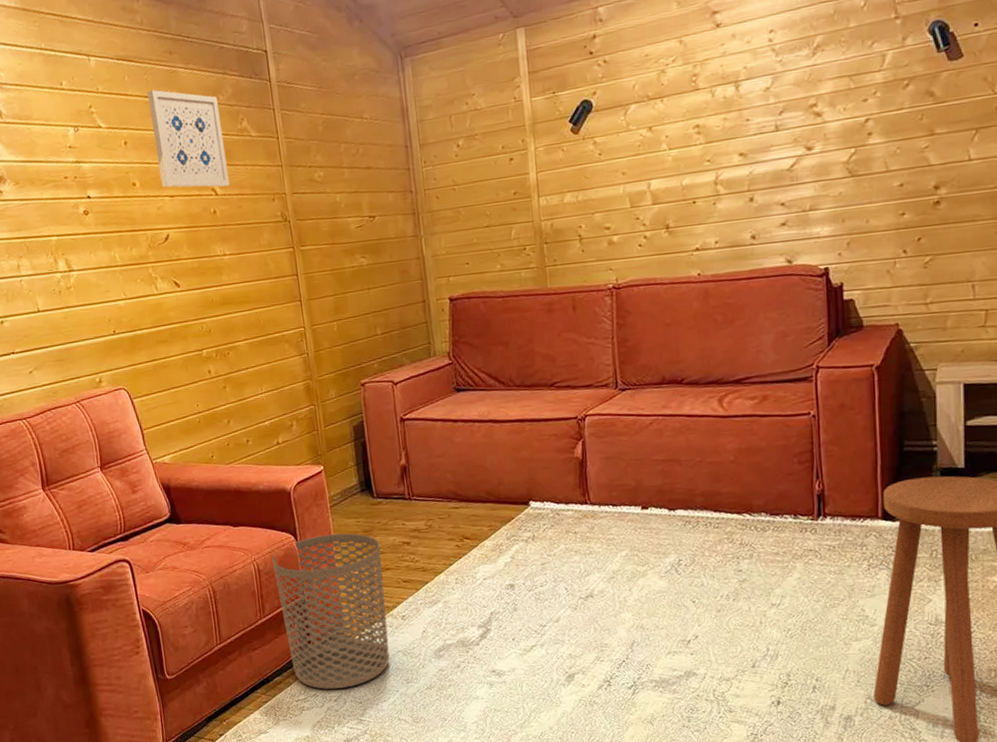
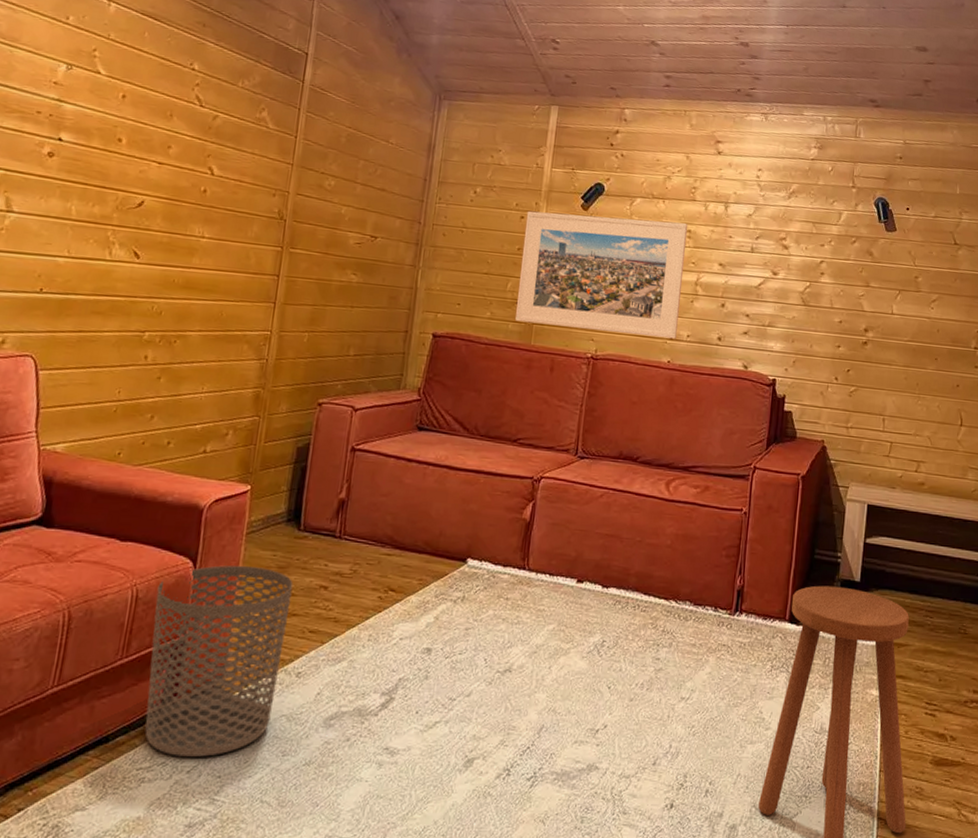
wall art: present [147,89,230,188] -> none [152,53,242,169]
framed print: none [515,118,703,268] -> present [515,210,688,339]

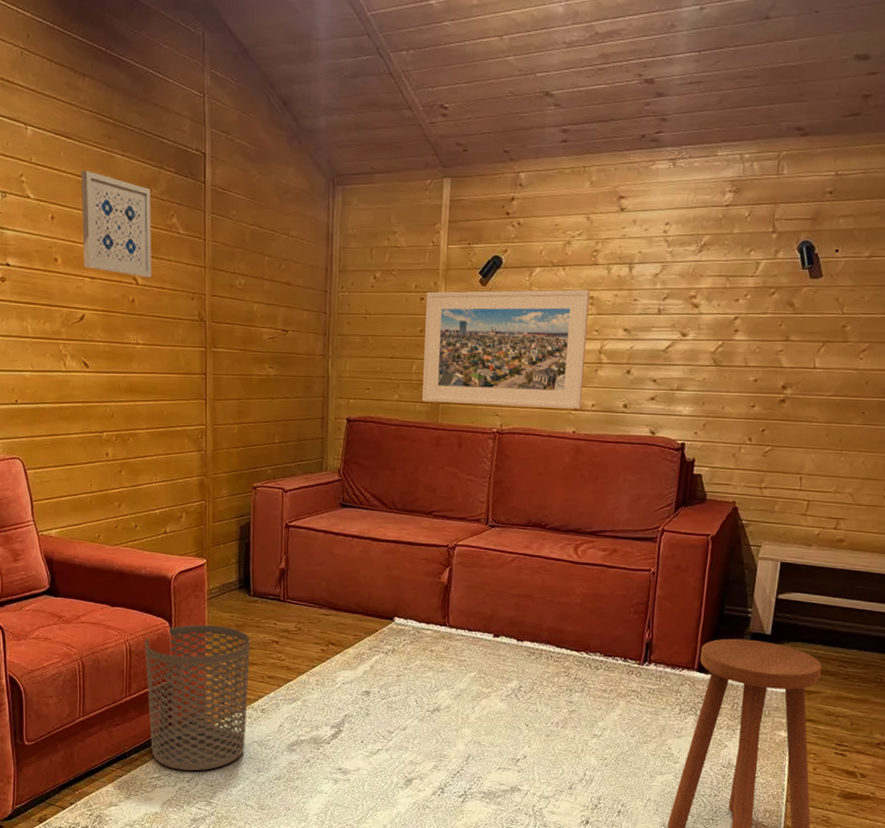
wall art: none [152,53,242,169] -> present [81,170,151,277]

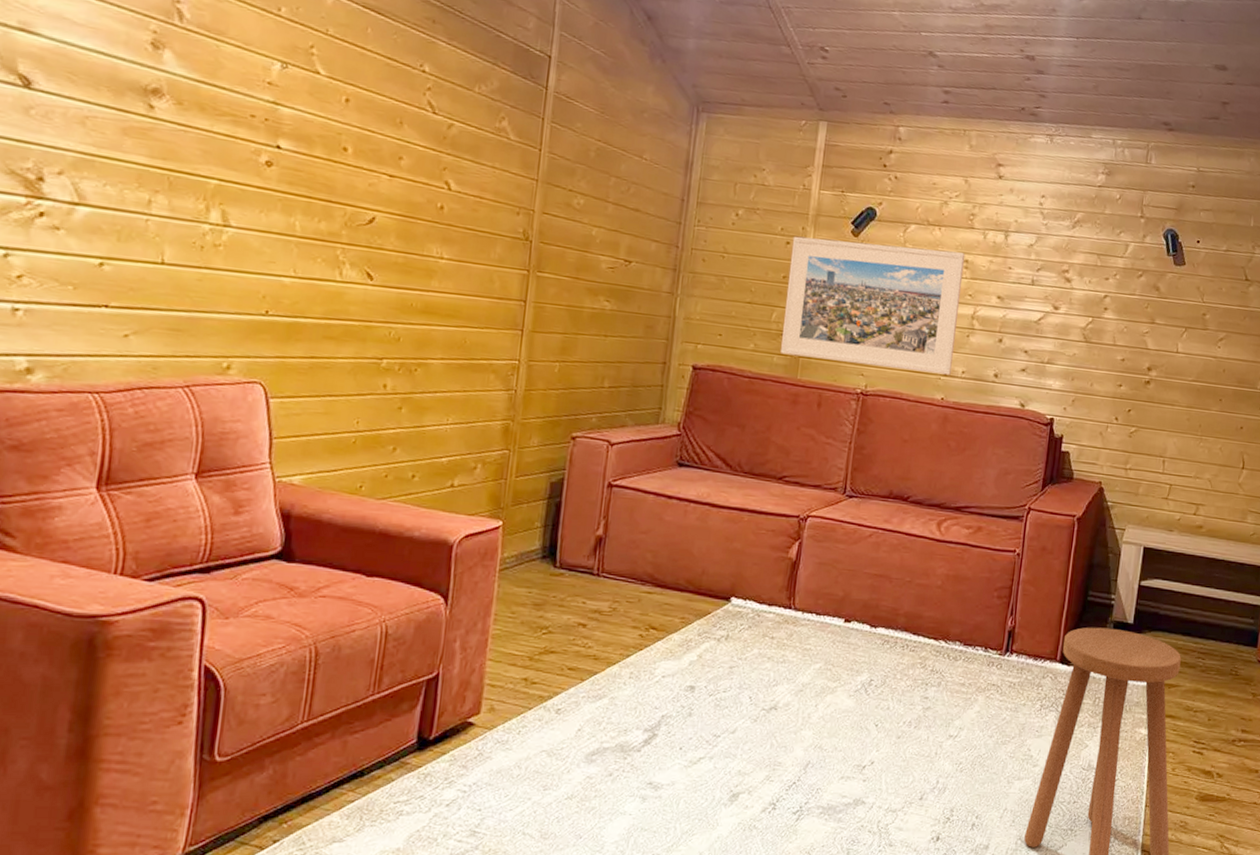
wall art: present [81,170,151,277] -> none [381,52,479,184]
waste bin: present [145,625,250,771] -> none [401,602,550,791]

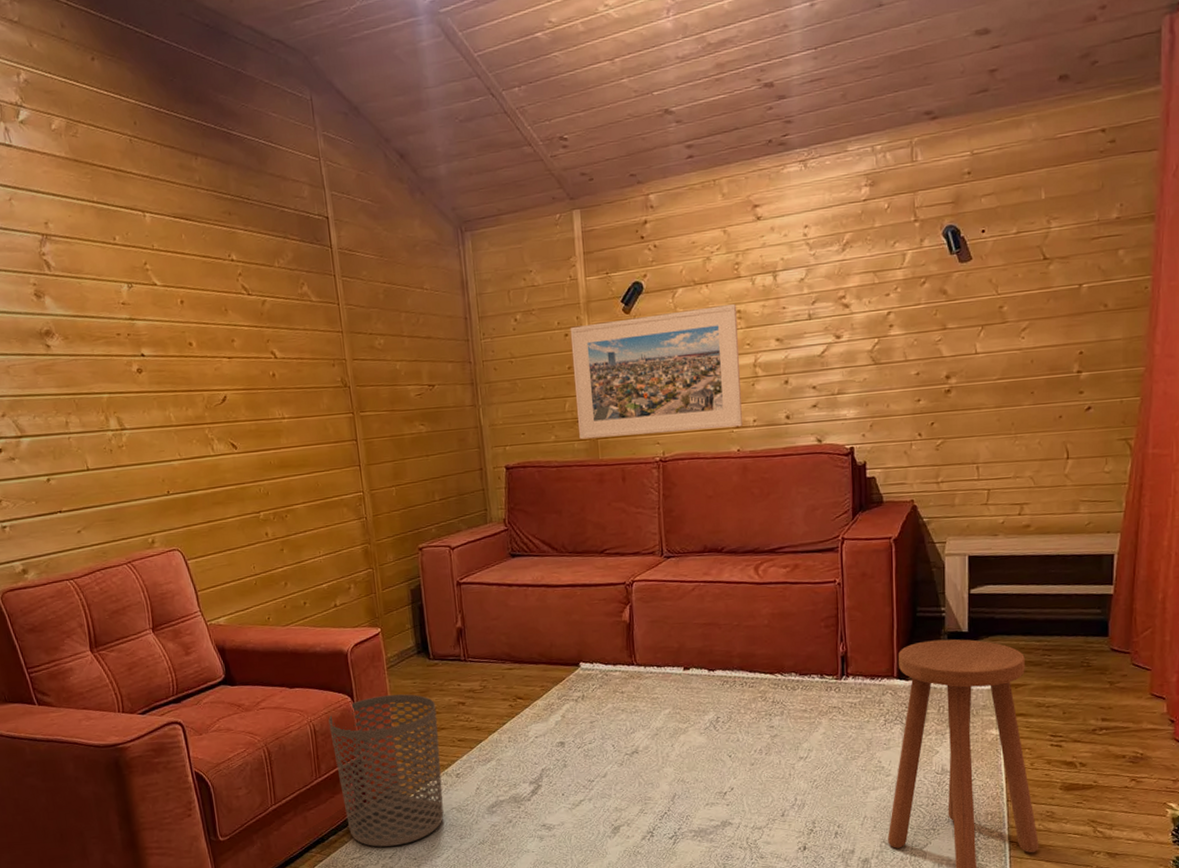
waste bin: none [401,602,550,791] -> present [328,694,444,847]

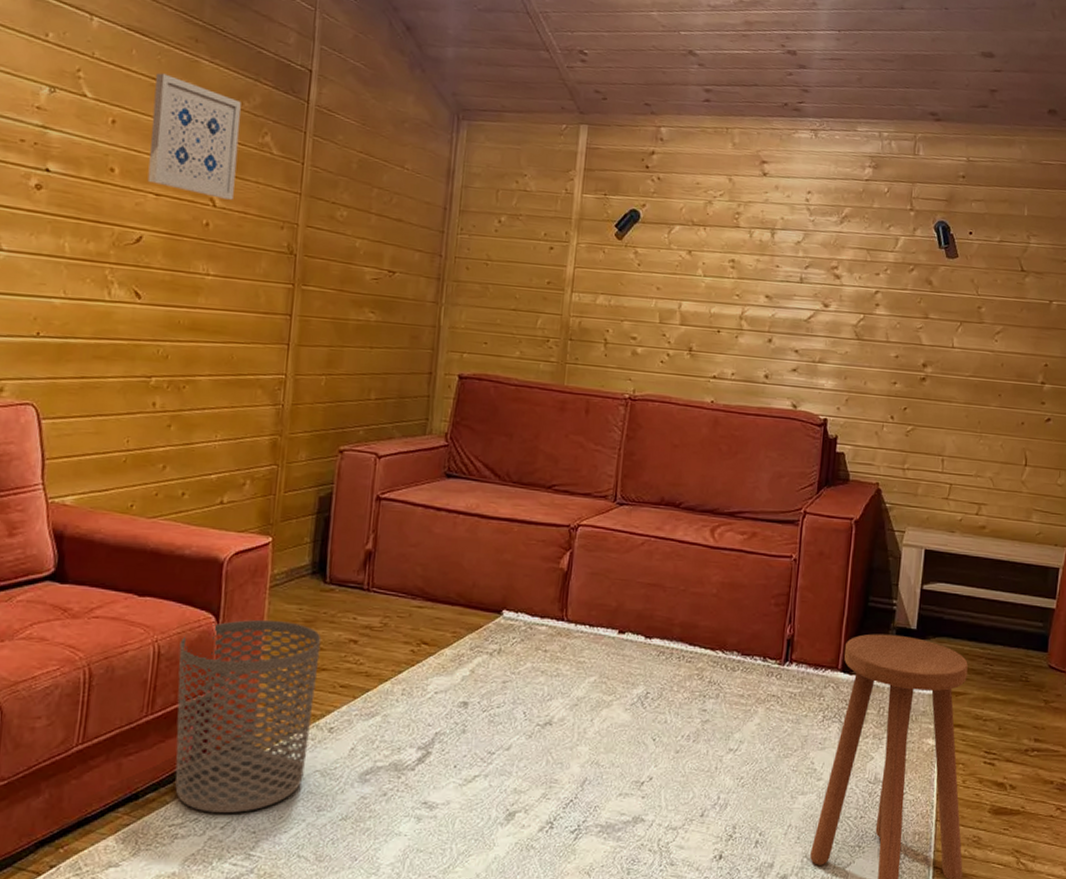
wall art: none [205,250,289,351] -> present [147,72,241,200]
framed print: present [570,304,743,440] -> none [547,241,732,378]

